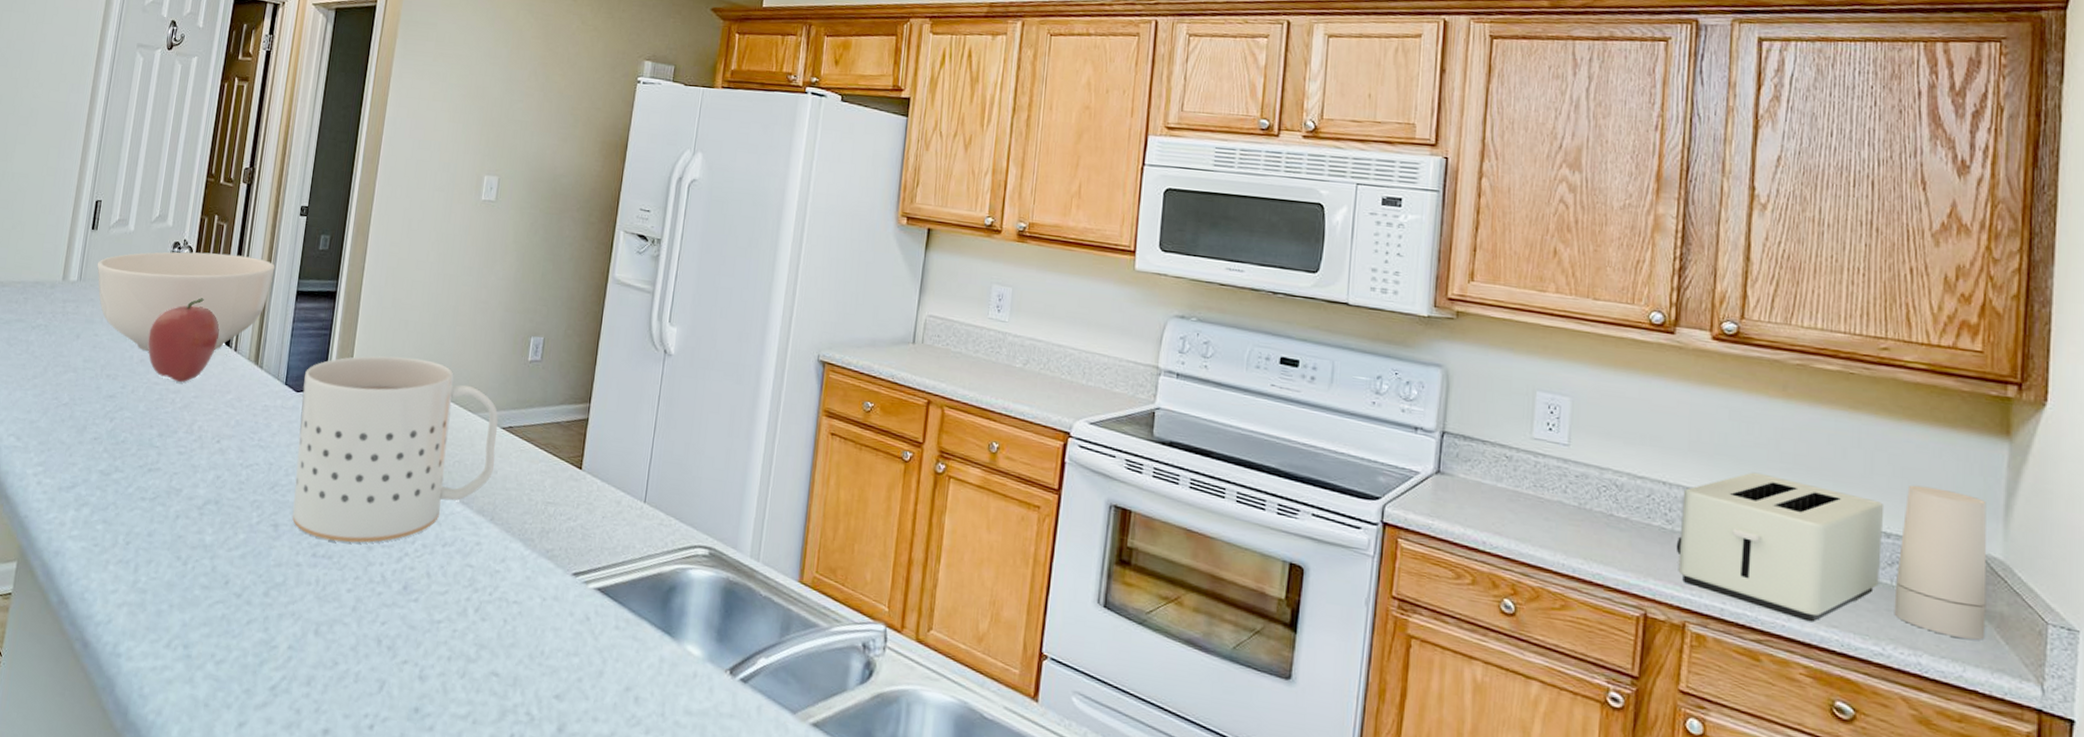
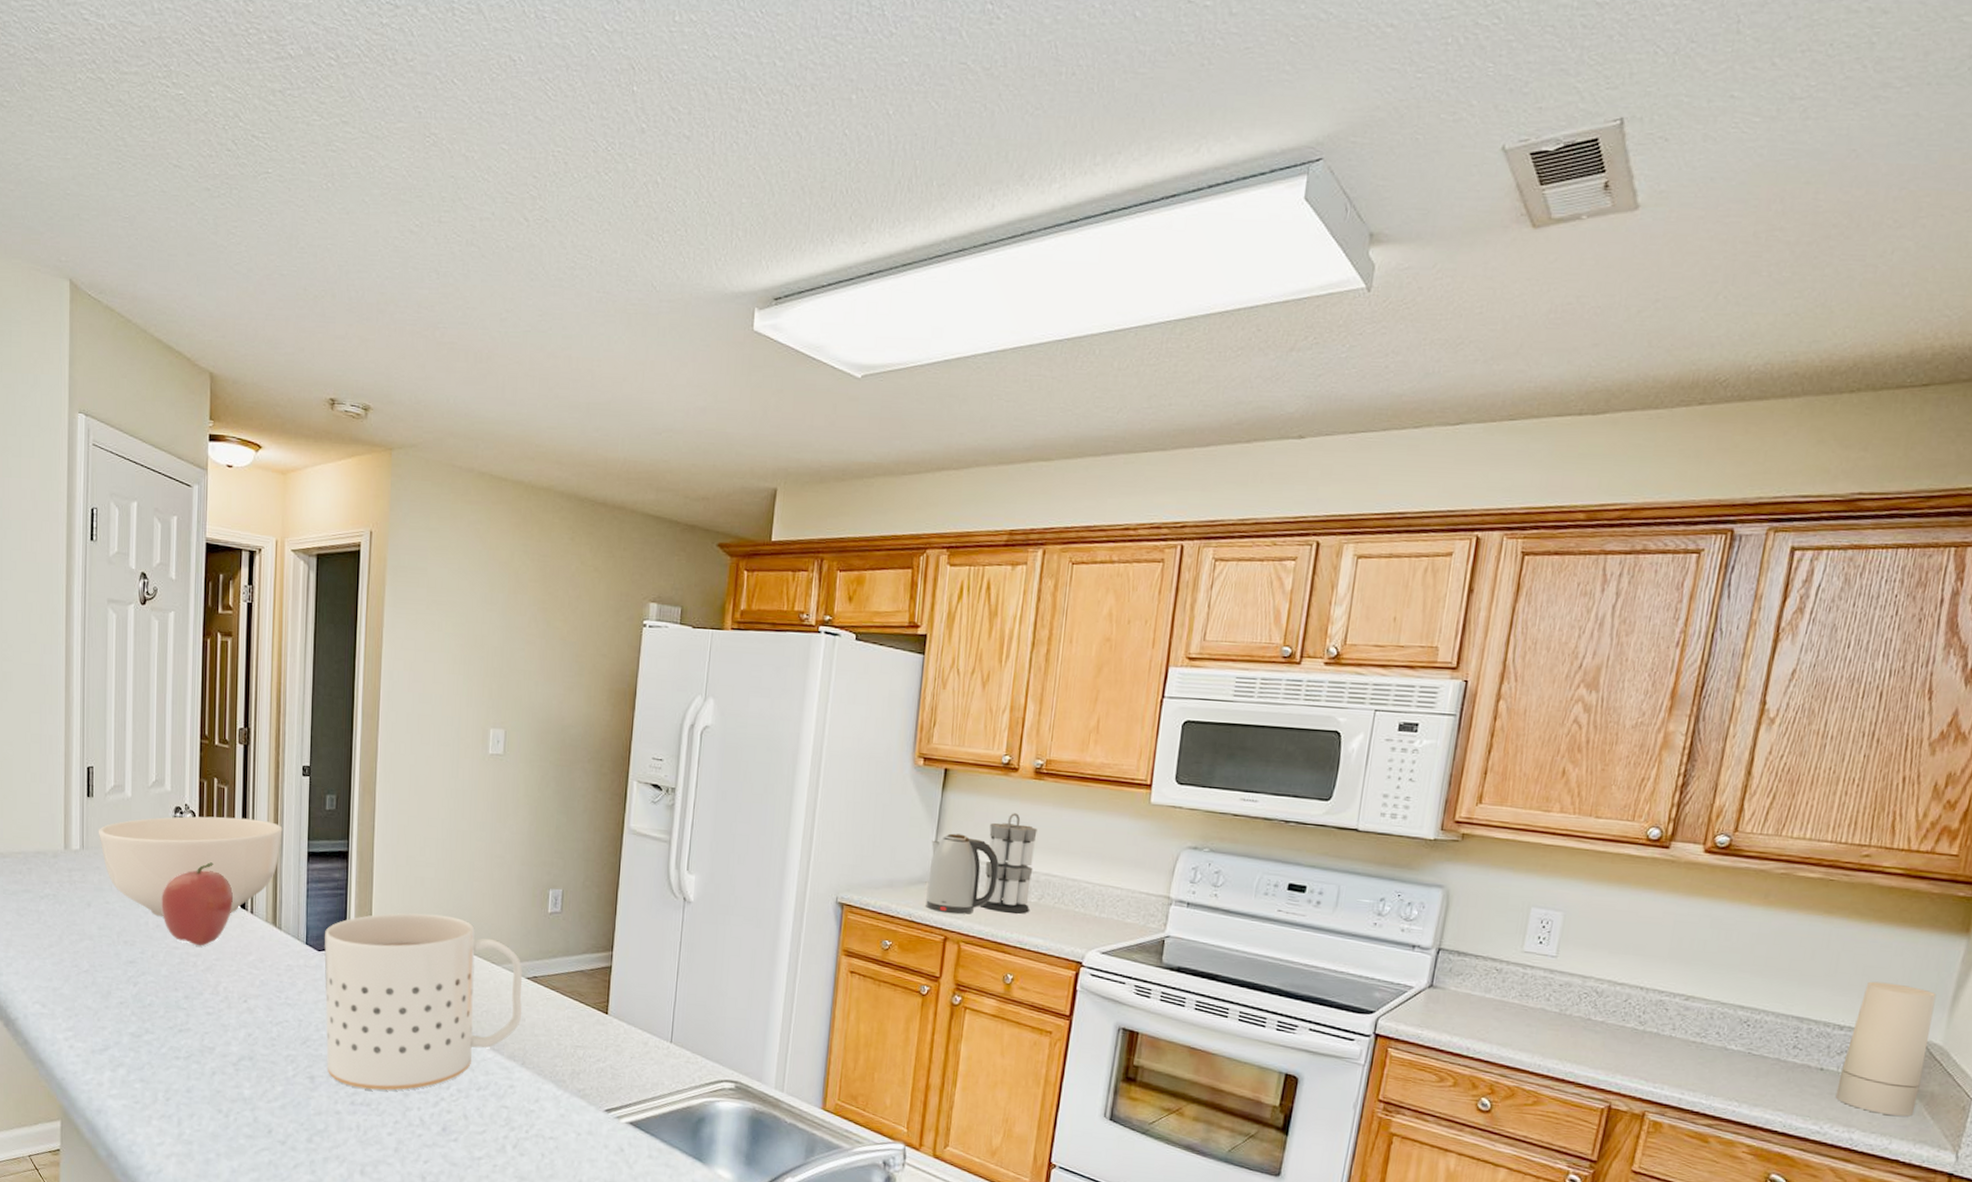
kettle: none [908,293,983,378] -> present [926,833,999,915]
spice rack: none [965,275,1021,379] -> present [981,813,1038,914]
toaster: present [1676,472,1885,623] -> none [1644,975,1843,1107]

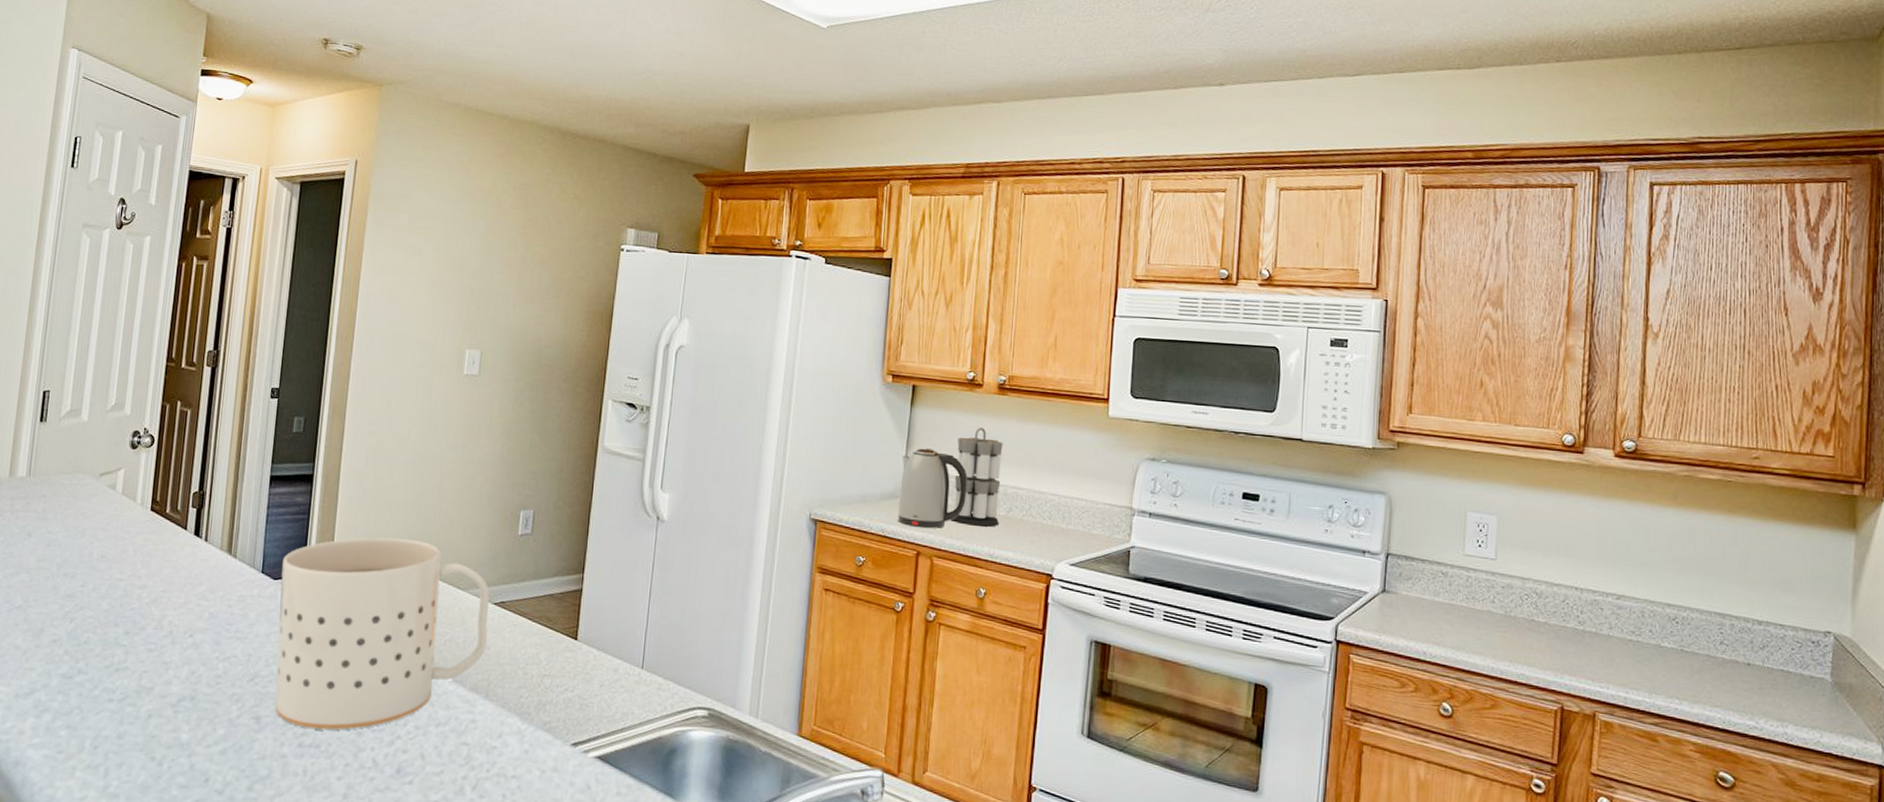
bowl: present [98,816,283,917] -> none [47,440,246,547]
fruit: present [160,862,234,946] -> none [108,488,188,577]
canister: present [1835,981,1937,1117] -> none [1765,577,1839,710]

